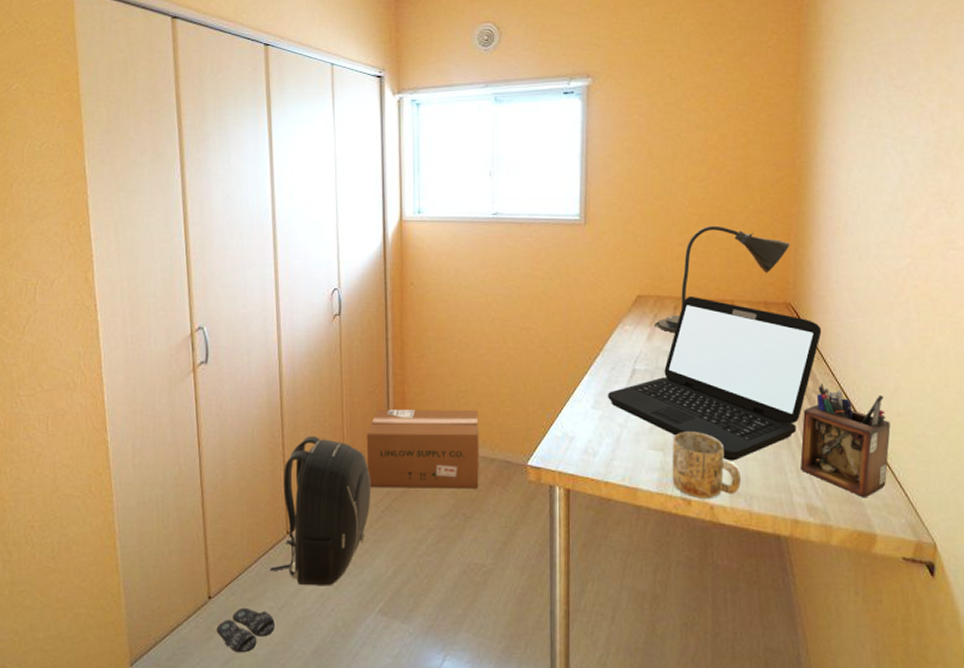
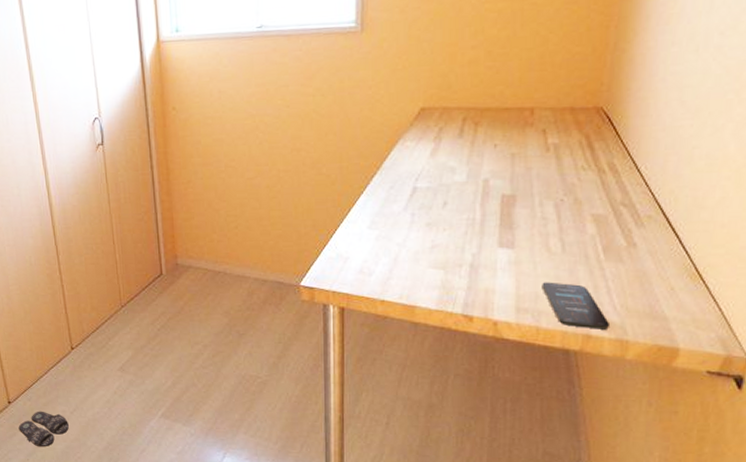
backpack: present [270,436,371,586] -> none [60,262,147,394]
box: present [366,410,479,489] -> none [138,234,251,309]
laptop: present [608,296,822,461] -> none [386,105,638,278]
desk lamp: present [655,225,790,333] -> none [440,22,608,147]
mug: present [672,432,741,498] -> none [453,249,529,315]
smartphone: none [751,465,814,514] -> present [542,282,609,329]
desk organizer: present [800,383,891,498] -> none [598,195,711,313]

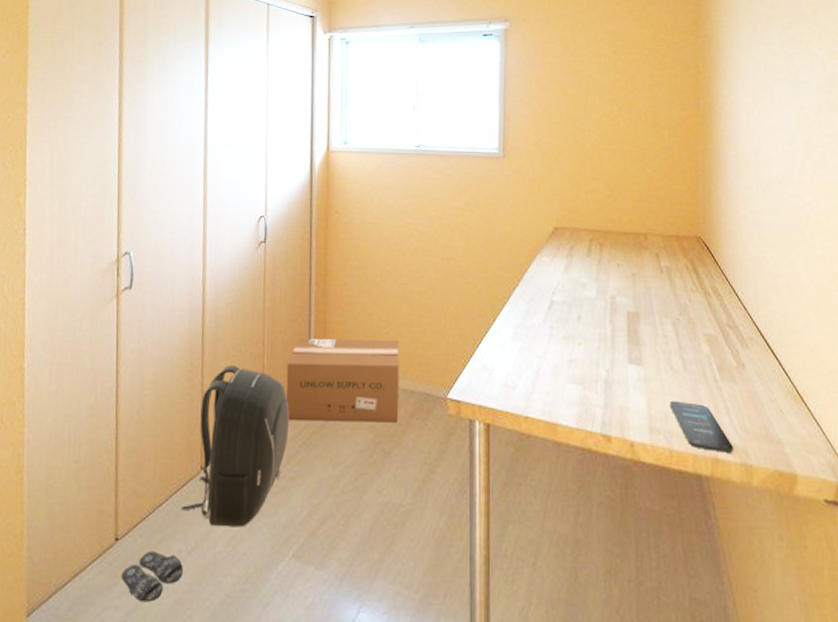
backpack: none [60,262,147,394] -> present [181,365,290,528]
box: none [138,234,251,309] -> present [286,339,399,423]

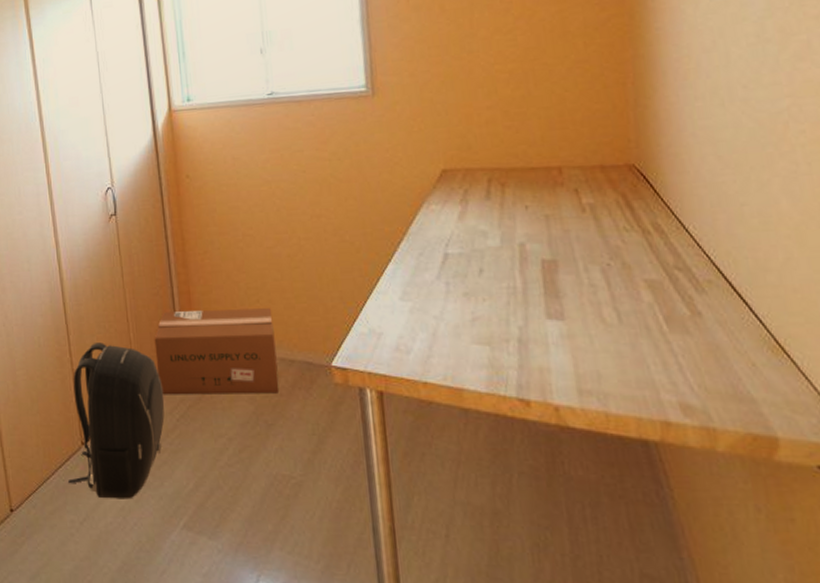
slippers: present [121,550,183,601] -> none [21,521,78,567]
smartphone: present [669,400,733,453] -> none [602,358,690,415]

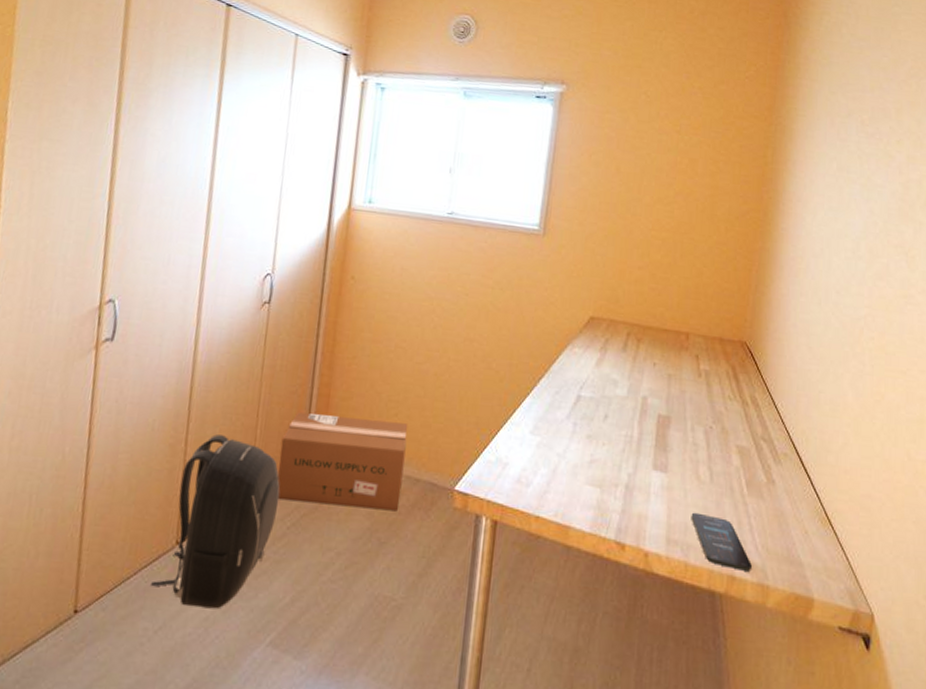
smartphone: none [602,358,690,415] -> present [691,512,752,572]

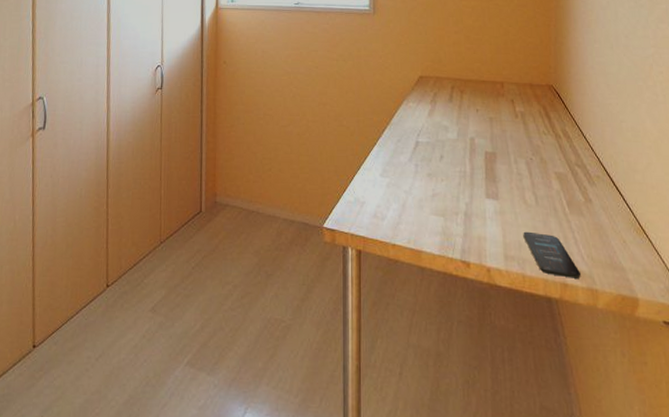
backpack: present [151,434,281,609] -> none [90,197,184,338]
box: present [277,412,408,512] -> none [180,174,281,249]

